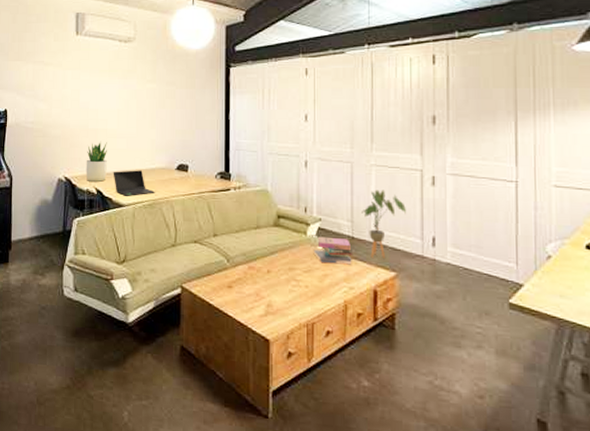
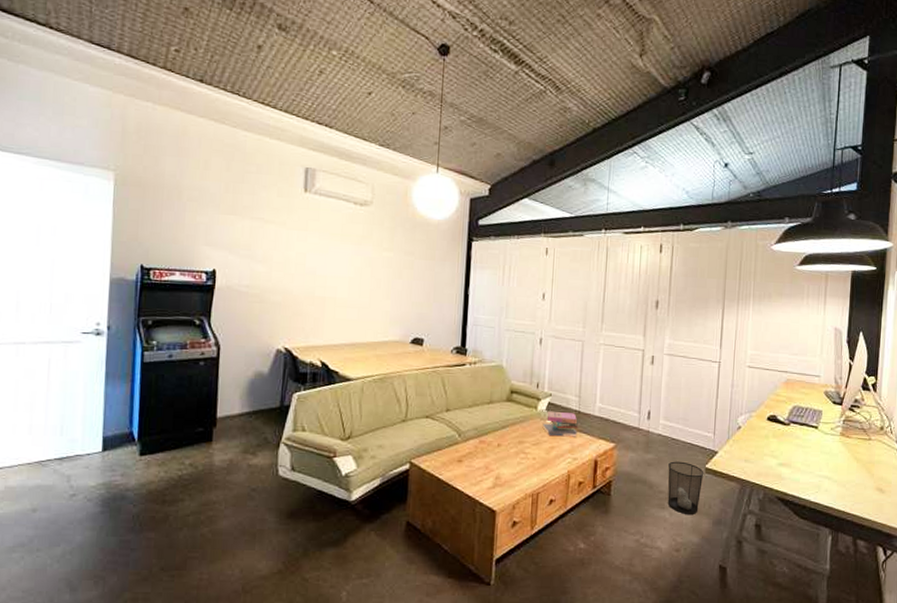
planter: present [85,141,107,182] -> none [309,310,336,354]
laptop: present [113,170,155,196] -> none [340,342,387,370]
house plant: present [362,190,406,258] -> none [589,367,628,431]
waste bin: none [462,294,508,357] -> present [667,461,704,515]

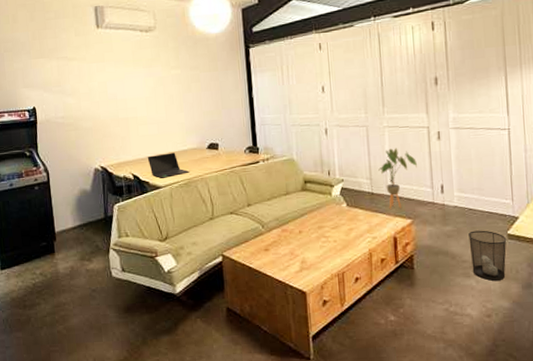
laptop: none [340,342,387,370] -> present [147,152,189,178]
books: present [542,411,578,437] -> none [338,195,373,219]
house plant: none [589,367,628,431] -> present [378,148,417,209]

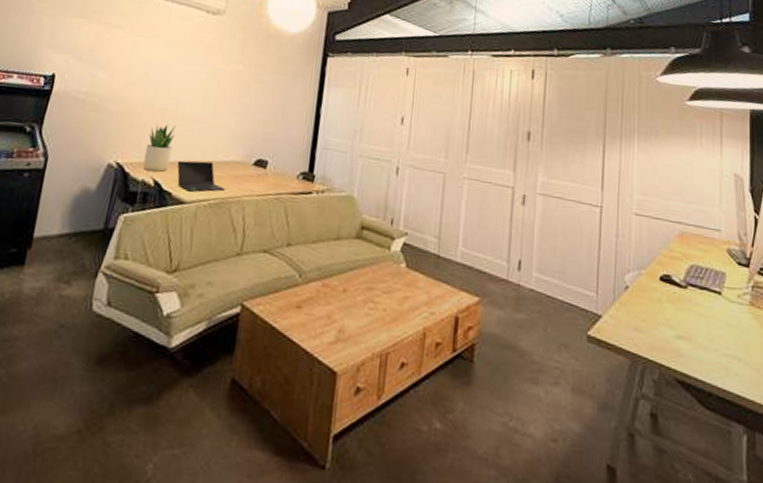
planter: none [120,129,142,168] -> present [143,123,176,172]
house plant: present [378,148,417,209] -> none [450,205,495,281]
waste bin: present [468,230,507,282] -> none [542,324,586,395]

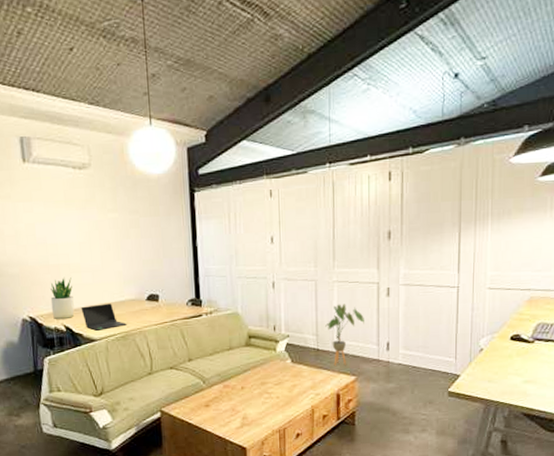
house plant: none [450,205,495,281] -> present [325,304,364,366]

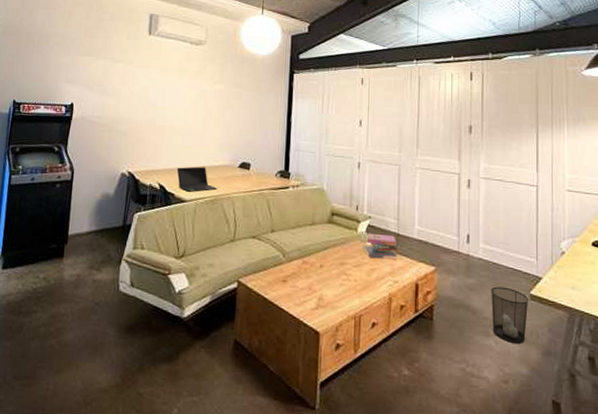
planter: present [50,276,75,319] -> none [149,137,173,177]
books: none [283,351,318,375] -> present [363,233,397,260]
house plant: present [325,304,364,366] -> none [407,190,445,254]
waste bin: none [410,387,447,437] -> present [491,286,529,344]

